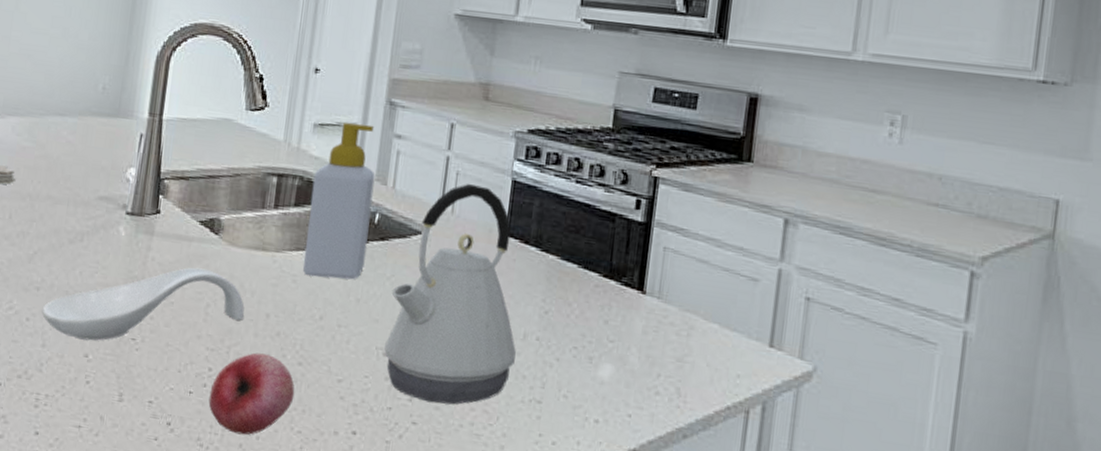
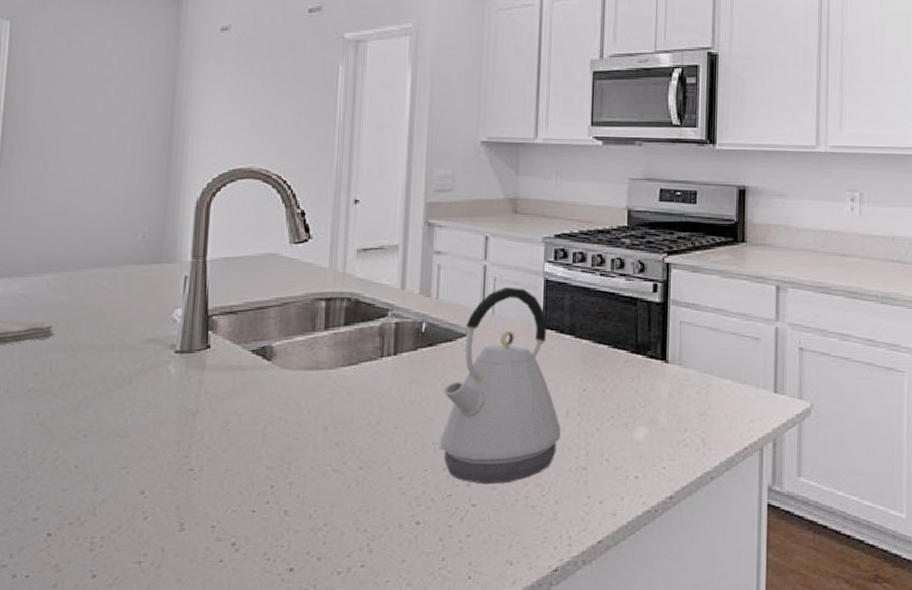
spoon rest: present [41,267,245,341] -> none [91,394,303,478]
fruit: present [208,353,295,435] -> none [273,464,358,543]
soap bottle: present [302,122,375,280] -> none [356,245,419,387]

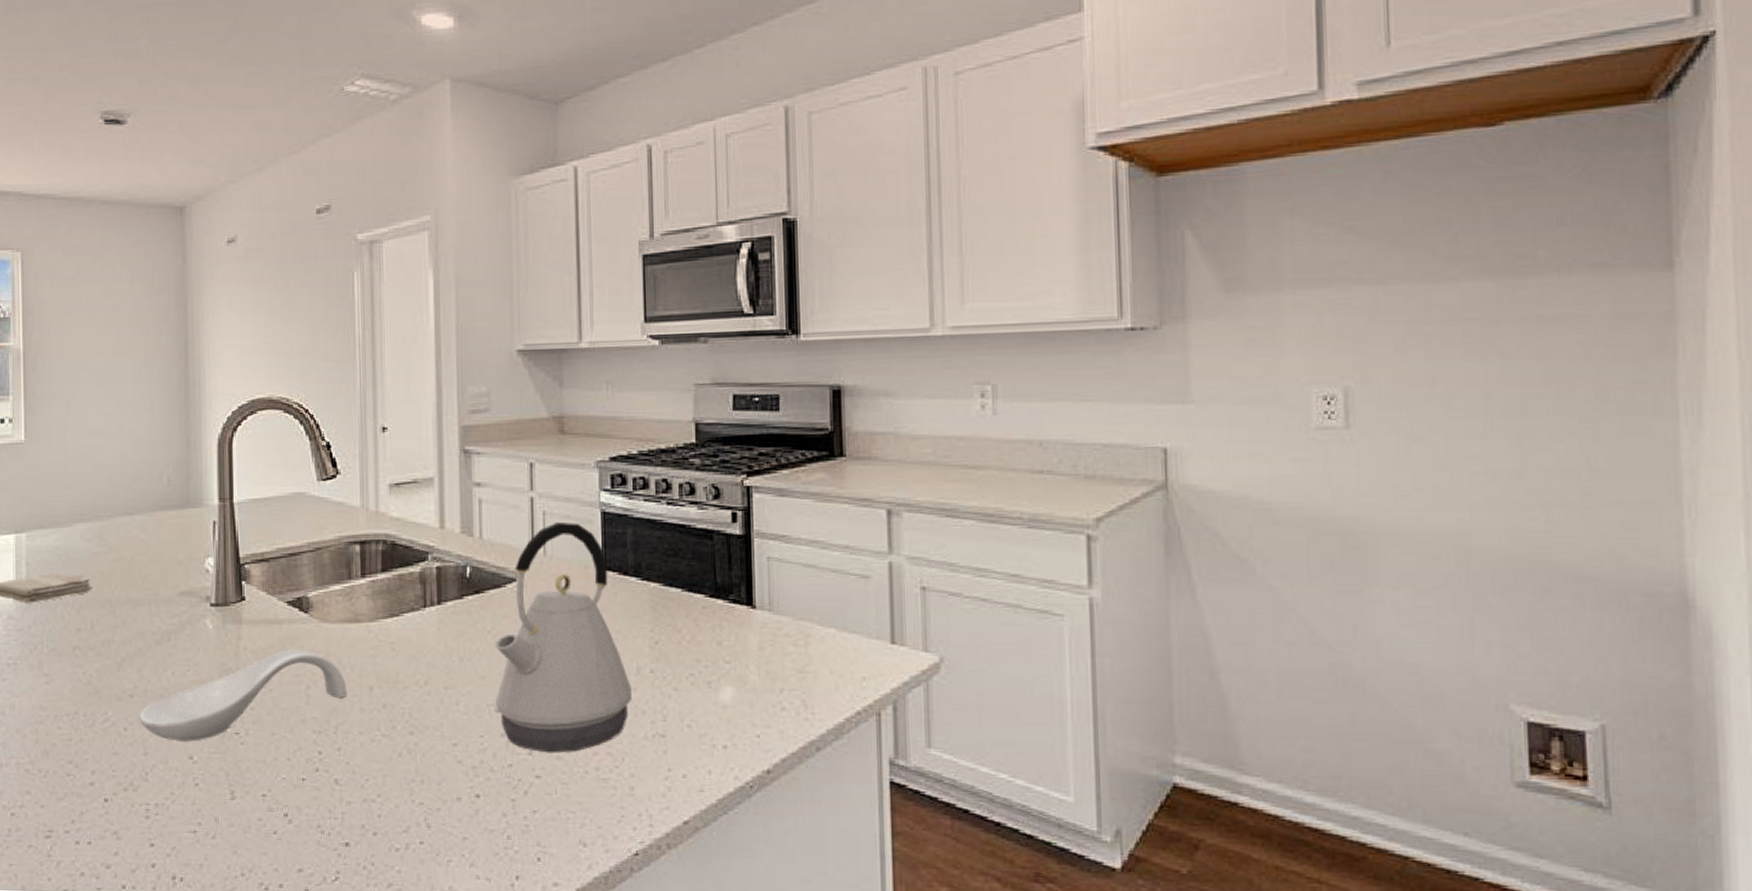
spoon rest: none [91,394,303,478] -> present [139,650,348,742]

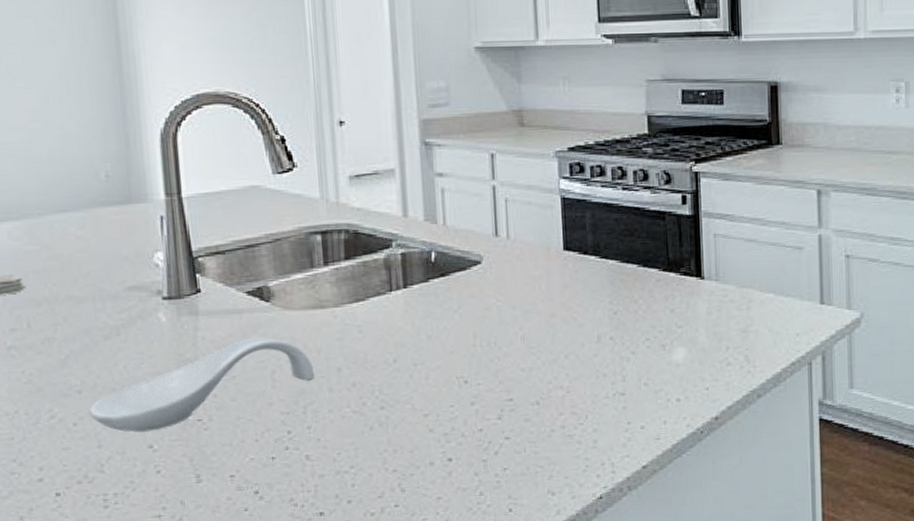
kettle: present [494,521,632,753] -> none [461,207,593,417]

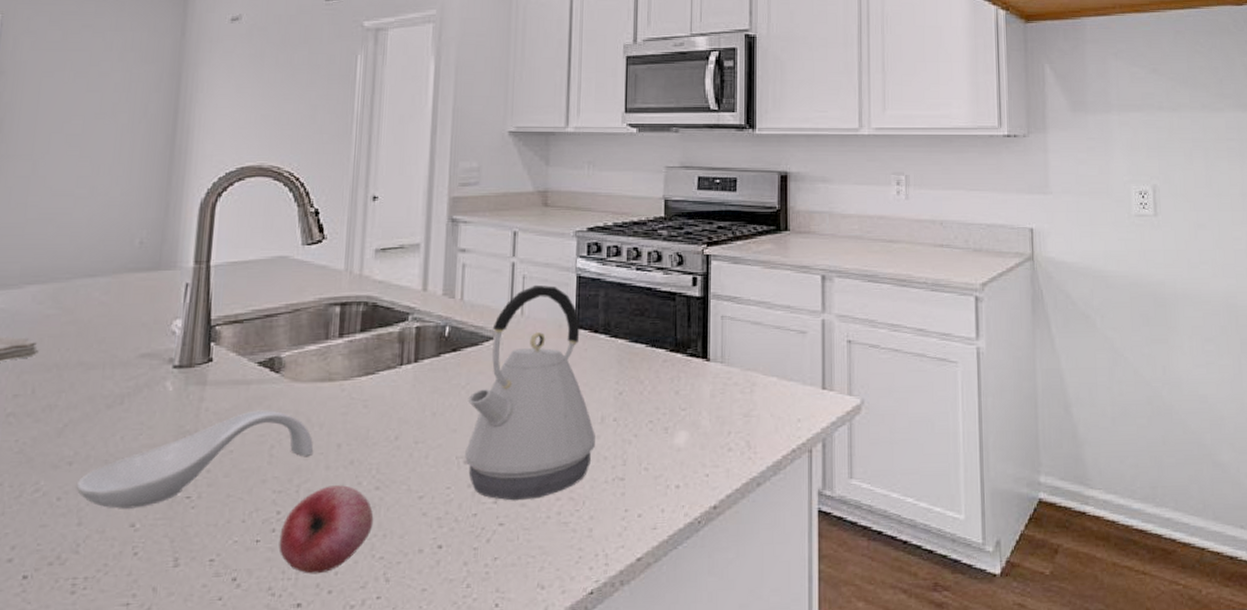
fruit: none [293,406,383,487] -> present [279,485,374,574]
kettle: none [461,207,593,417] -> present [465,284,595,501]

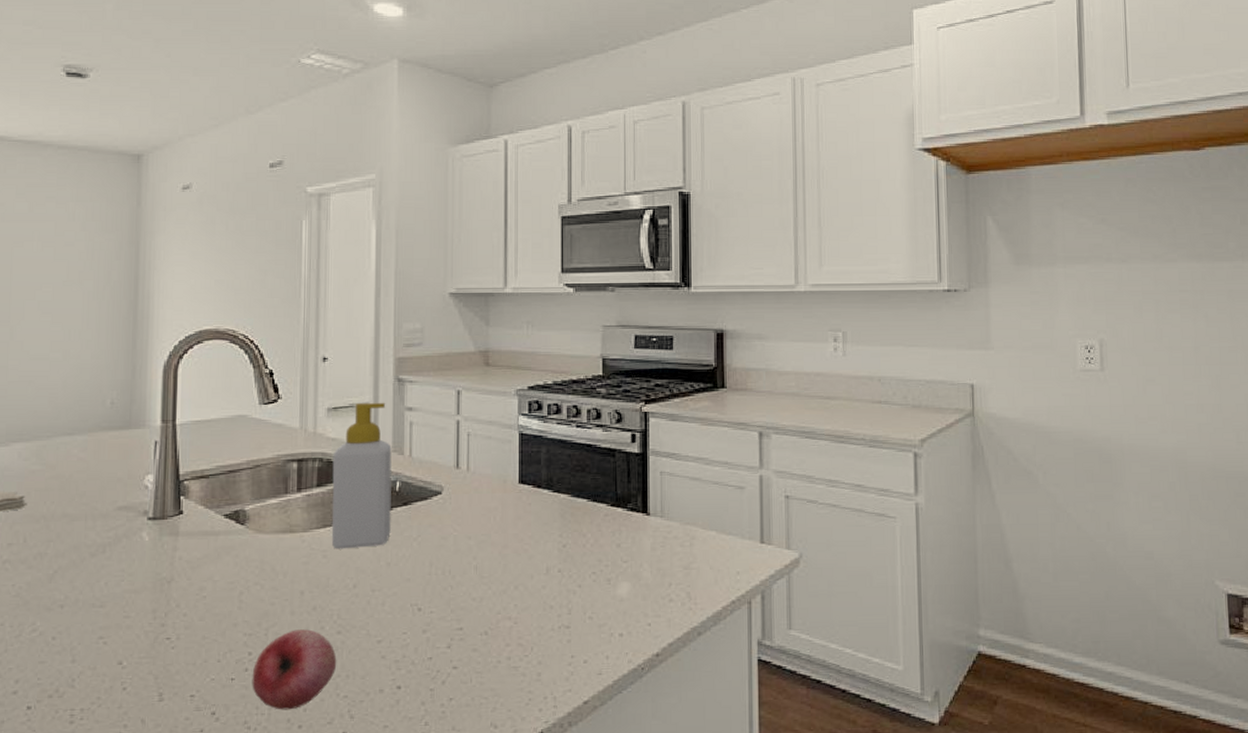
spoon rest: present [76,410,314,509] -> none [68,559,279,648]
soap bottle: none [373,243,442,399] -> present [331,402,392,549]
kettle: present [465,284,595,501] -> none [419,441,541,646]

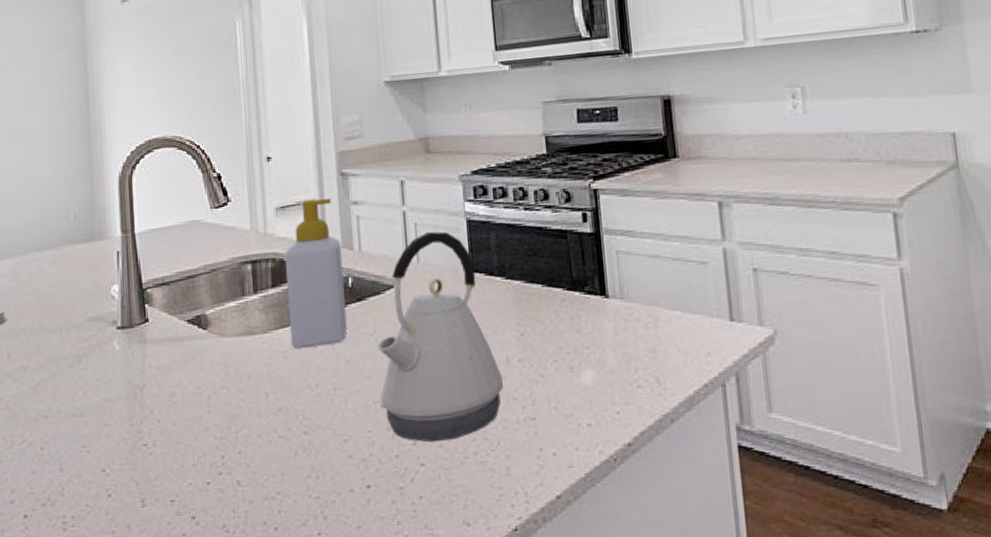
fruit: present [252,629,337,710] -> none [226,431,306,513]
kettle: none [419,441,541,646] -> present [377,231,503,442]

